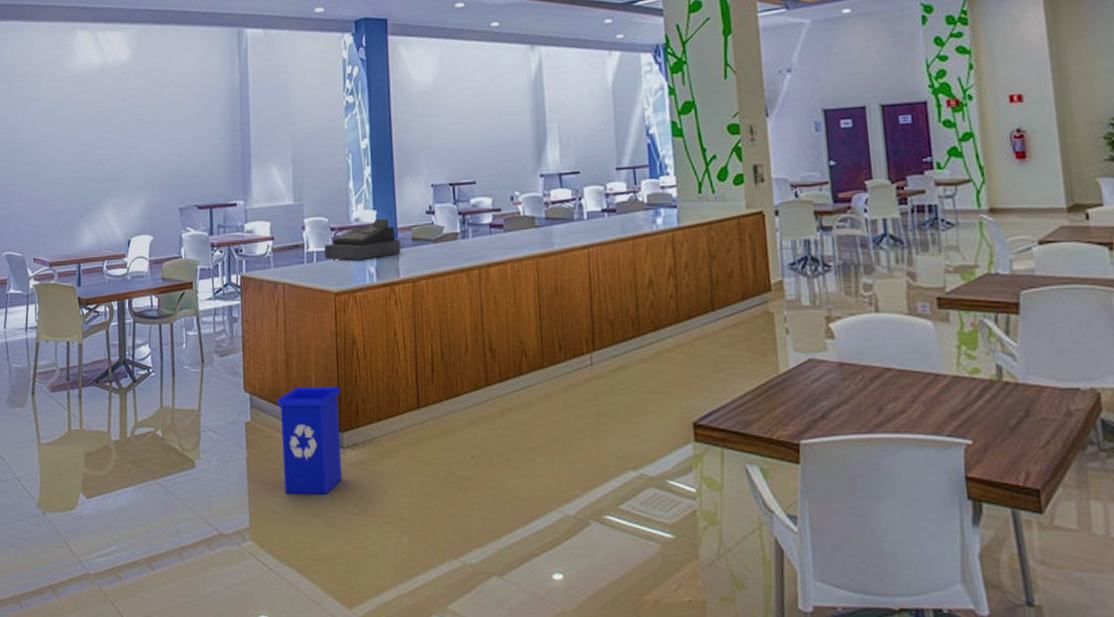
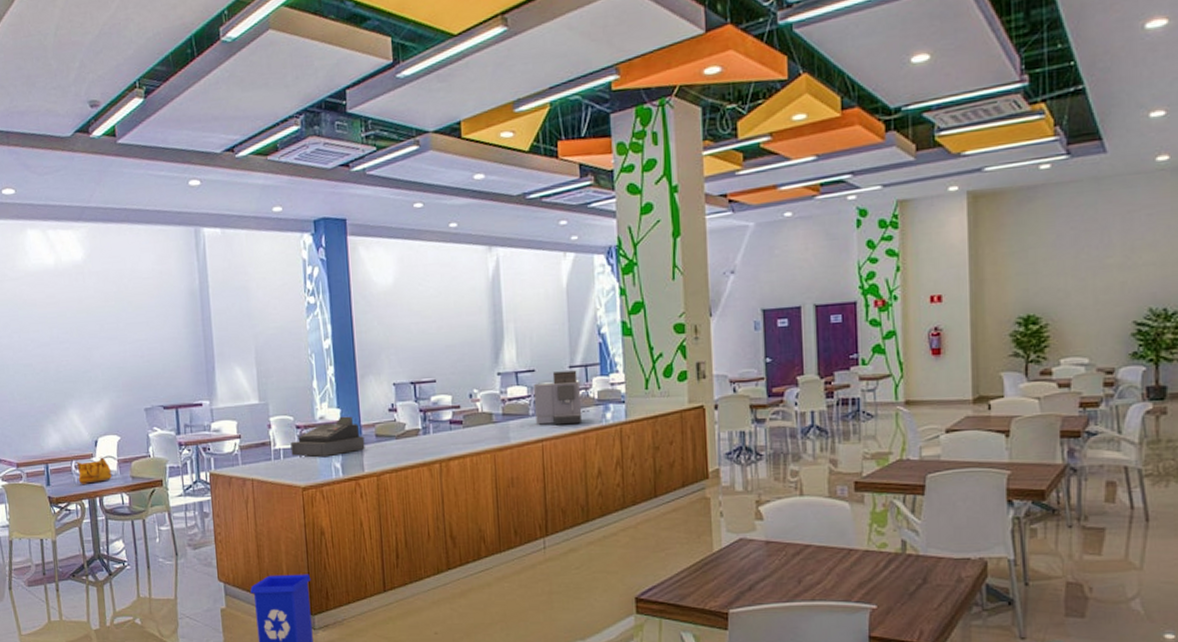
handbag: none [108,257,142,285] -> present [76,457,112,484]
coffee machine: none [579,172,631,231] -> present [534,370,583,426]

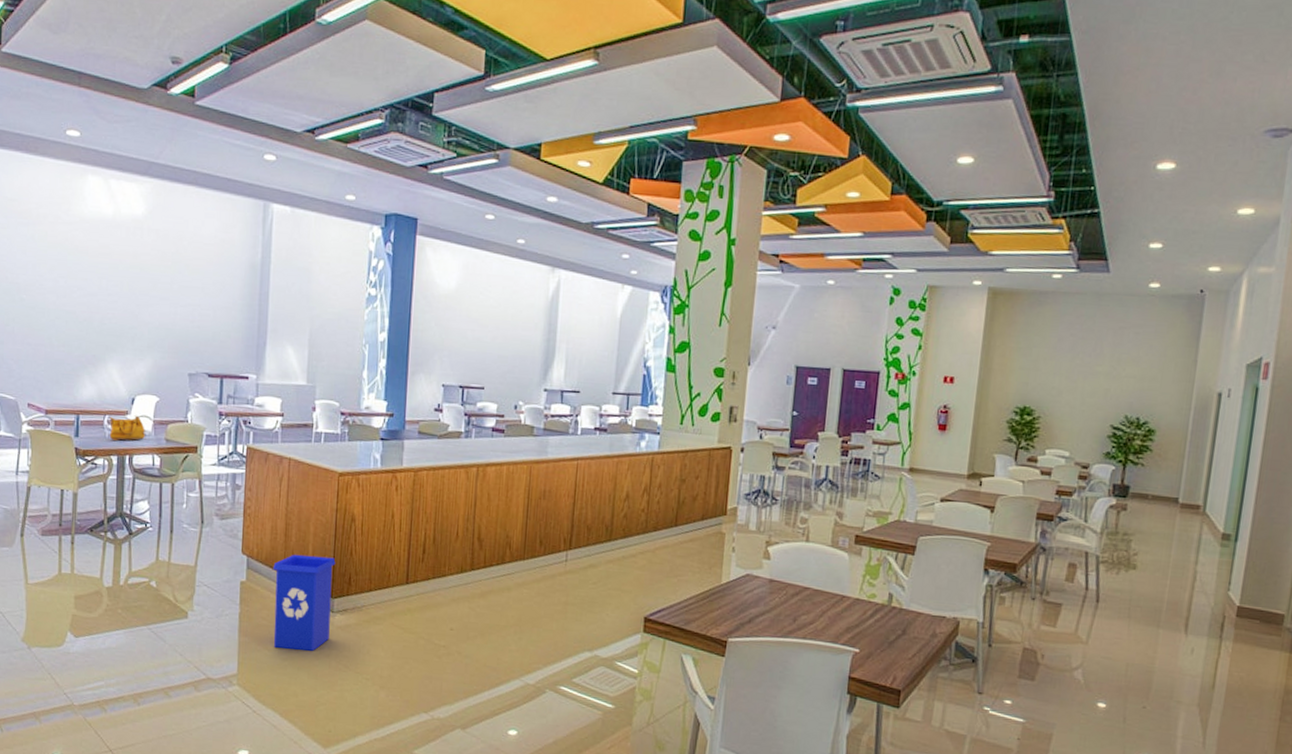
cash register: present [290,416,365,458] -> none [332,409,407,447]
coffee machine: present [534,370,583,426] -> none [574,396,620,448]

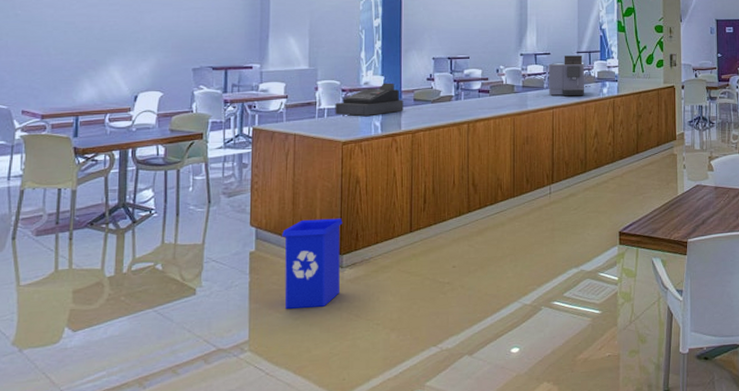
handbag: present [109,415,145,441] -> none [111,111,149,136]
cash register: none [332,409,407,447] -> present [335,83,404,117]
coffee machine: none [574,396,620,448] -> present [549,55,585,97]

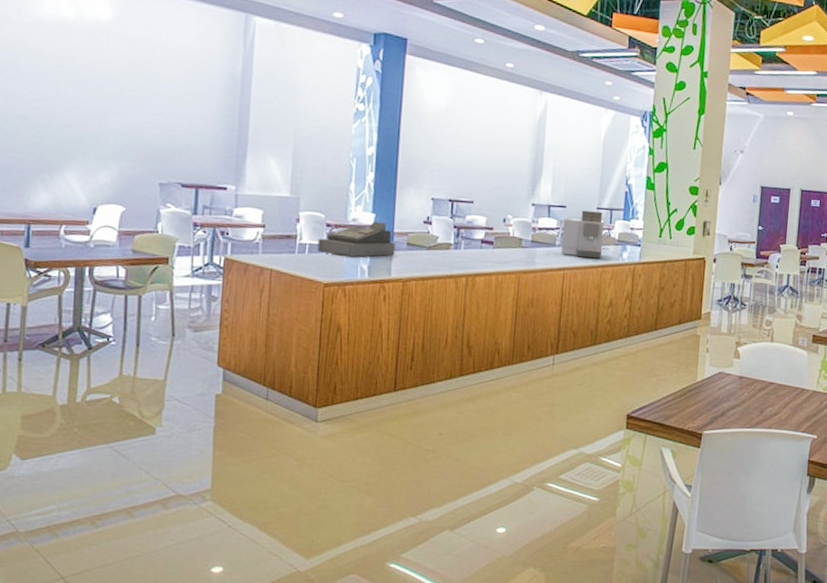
recycling bin: present [282,218,343,309] -> none [251,365,320,462]

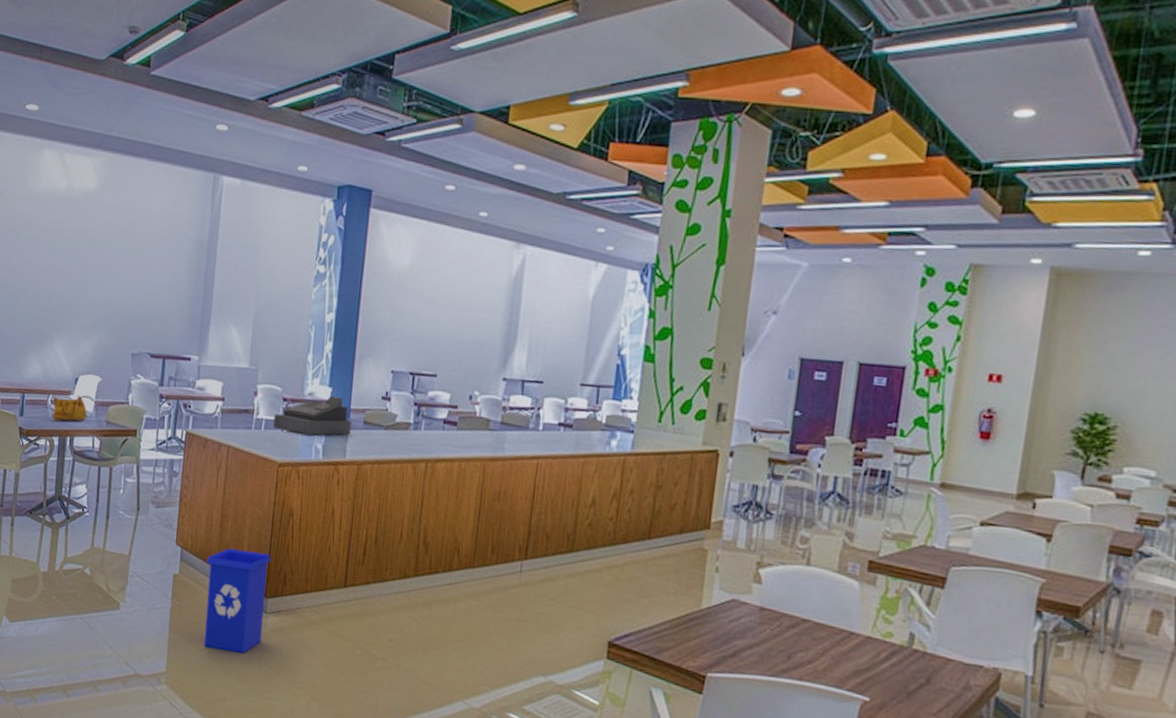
handbag: none [66,225,109,252] -> present [52,395,87,422]
recycling bin: none [251,365,320,462] -> present [203,548,271,654]
coffee machine: present [561,210,604,259] -> none [535,387,588,447]

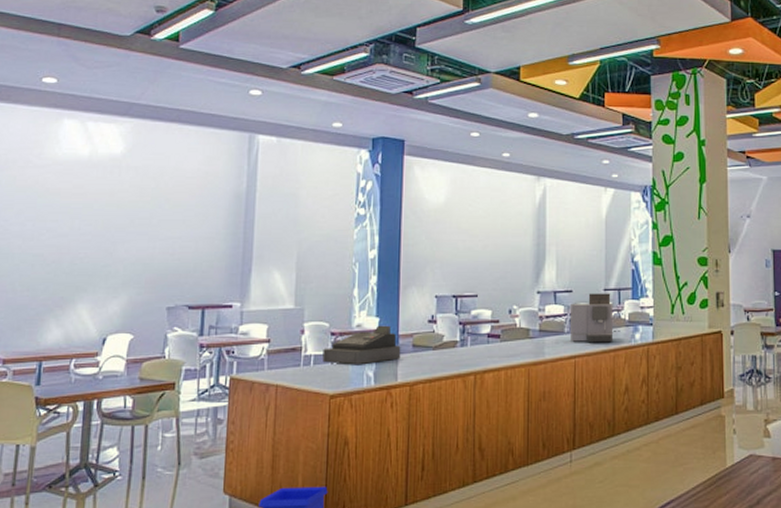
handbag: present [52,395,87,422] -> none [75,356,117,385]
coffee machine: none [535,387,588,447] -> present [571,293,614,343]

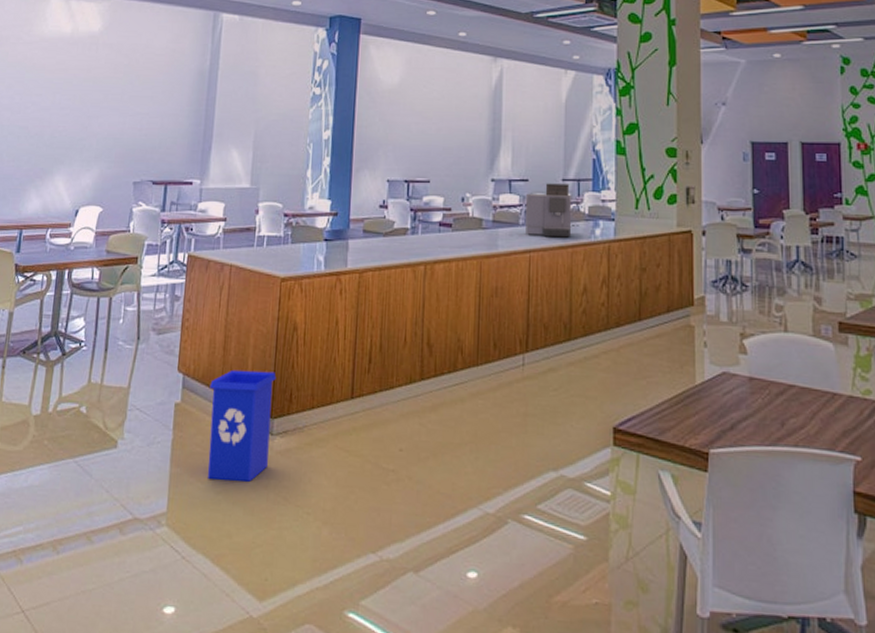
cash register: present [322,325,401,365] -> none [275,208,352,249]

